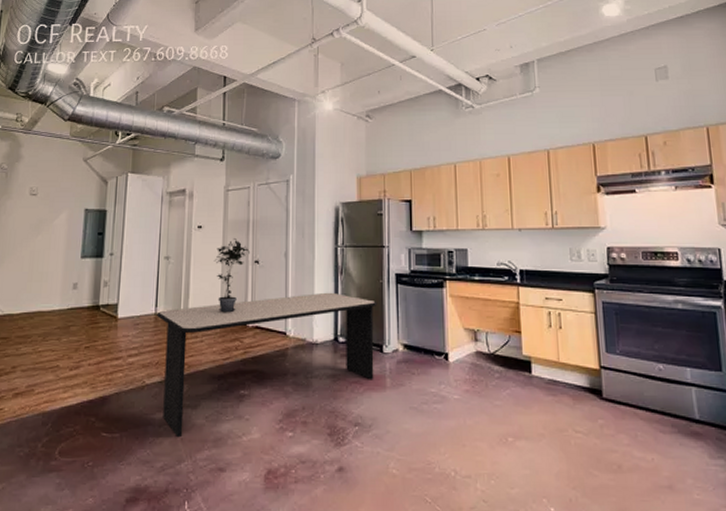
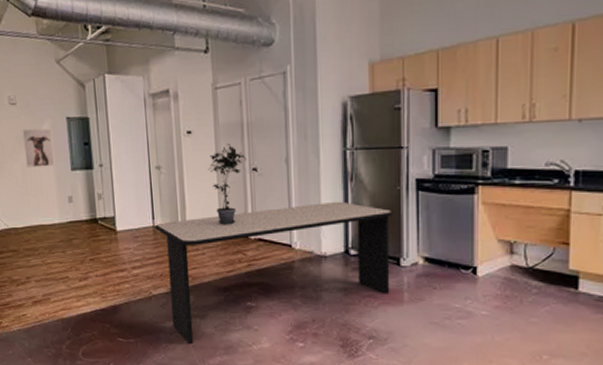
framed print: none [35,218,67,254] -> present [22,128,54,168]

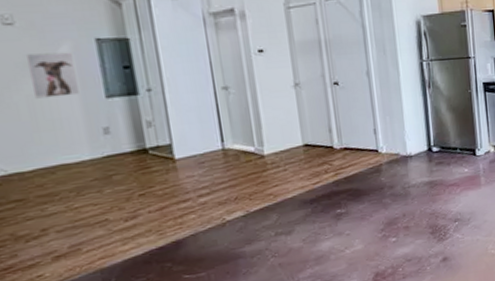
dining table: present [155,201,394,345] -> none [225,106,470,264]
potted plant: present [208,144,246,225] -> none [284,61,327,139]

